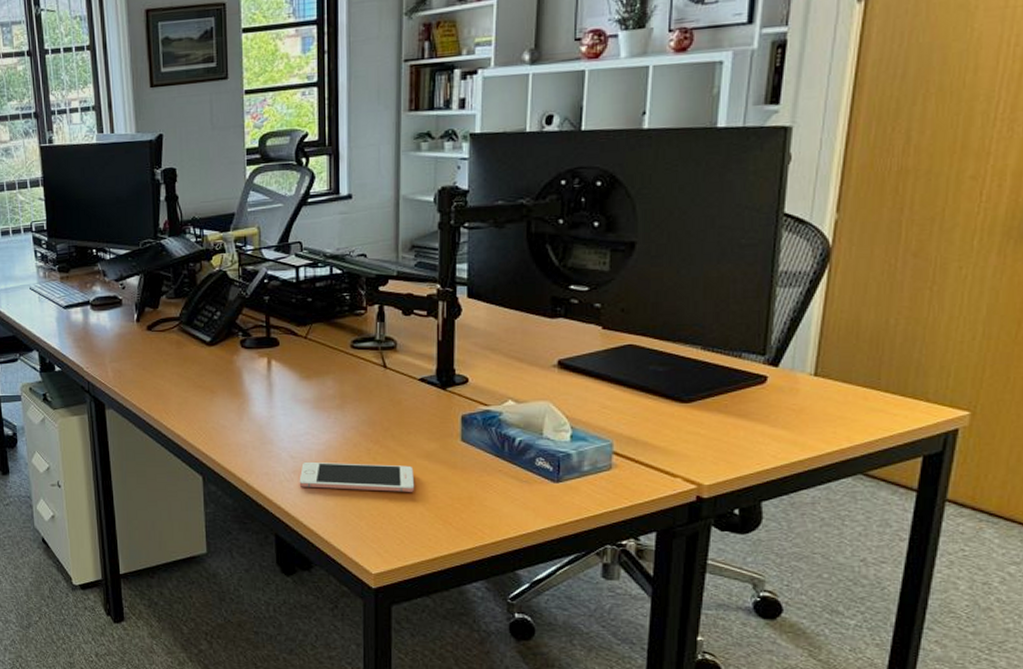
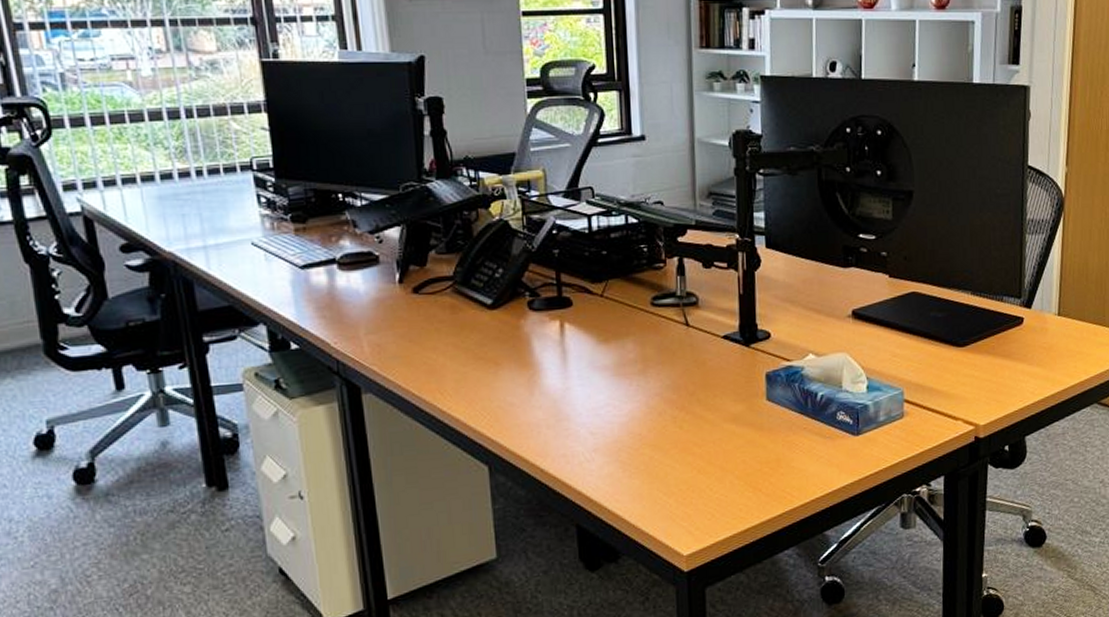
cell phone: present [299,461,414,492] -> none [600,431,722,467]

